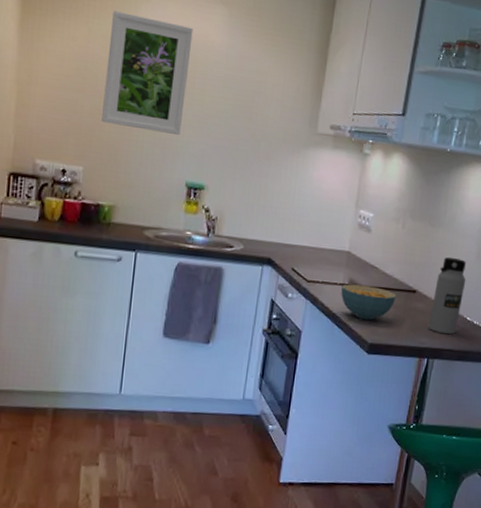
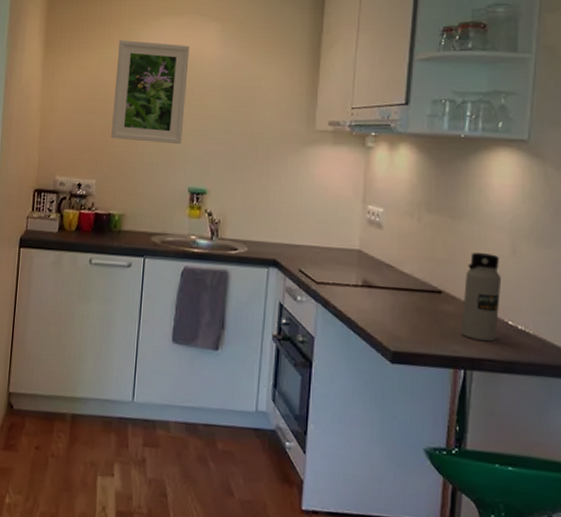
cereal bowl: present [341,284,397,321] -> none [355,285,419,326]

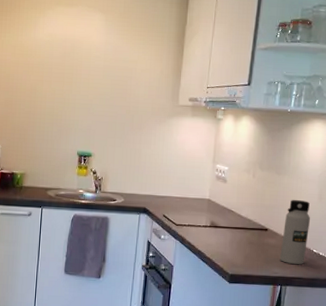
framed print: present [111,40,190,145] -> none [13,26,79,116]

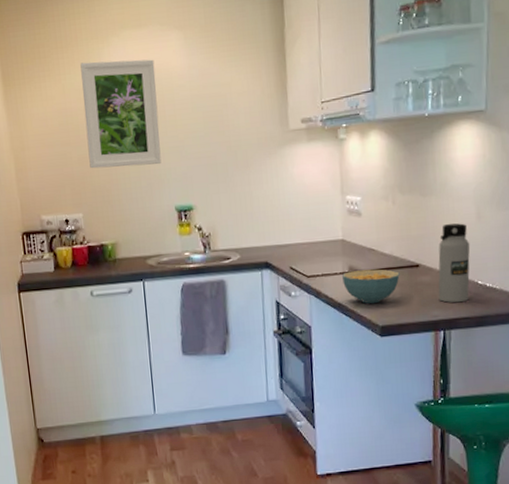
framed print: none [13,26,79,116] -> present [80,59,162,169]
cereal bowl: none [204,226,251,255] -> present [342,269,400,304]

